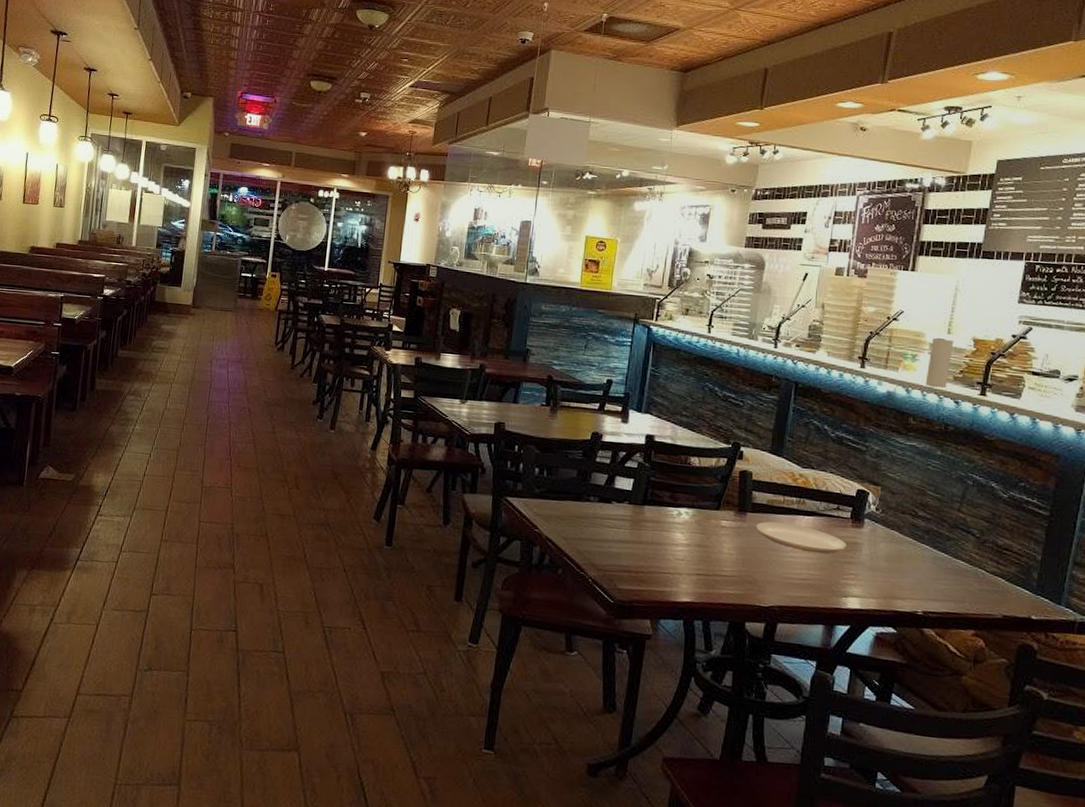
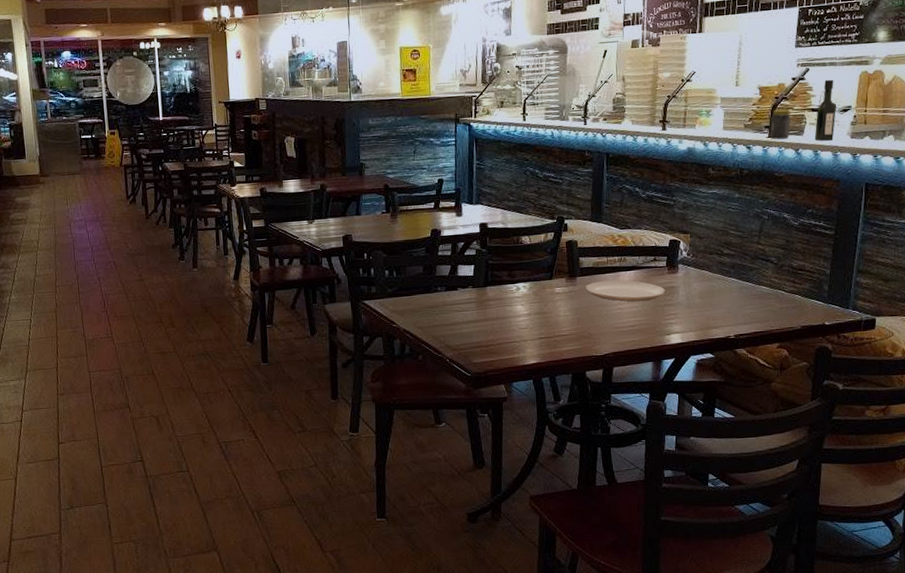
paper towel roll: present [925,337,954,389] -> none [720,91,742,138]
jar: none [983,366,1008,400] -> present [770,109,792,140]
bottle: none [1033,343,1060,411] -> present [814,79,836,142]

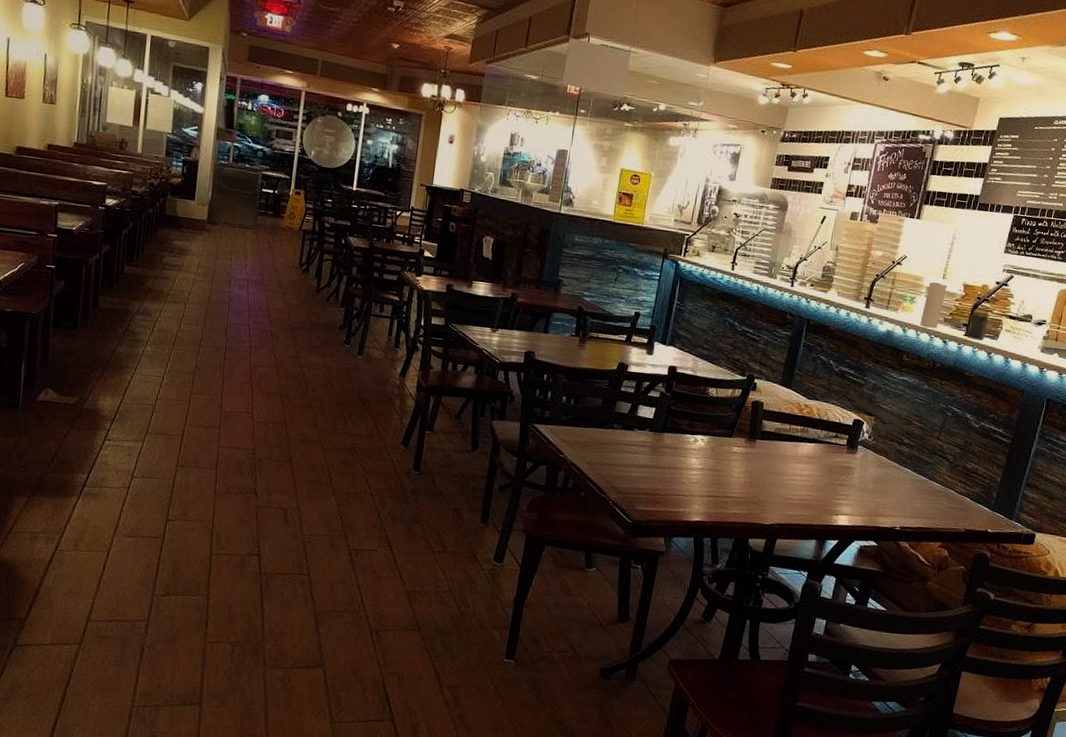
plate: present [586,280,665,302] -> none [763,447,841,477]
paper towel roll: none [720,91,742,138] -> present [919,282,948,329]
bottle: present [814,79,836,142] -> none [1007,290,1034,351]

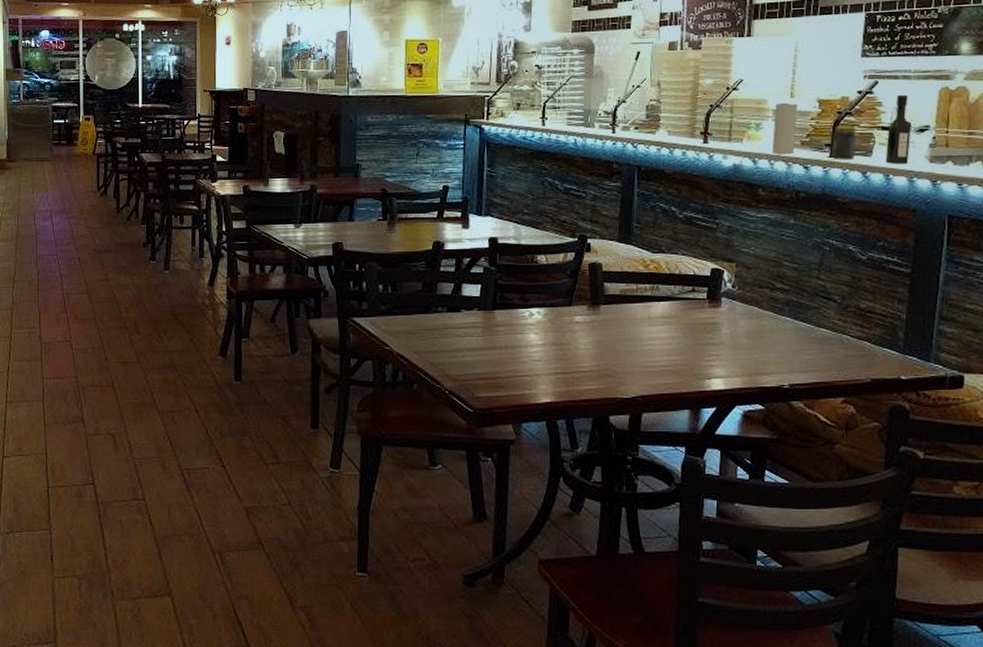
bottle: none [1007,290,1034,351] -> present [885,94,911,165]

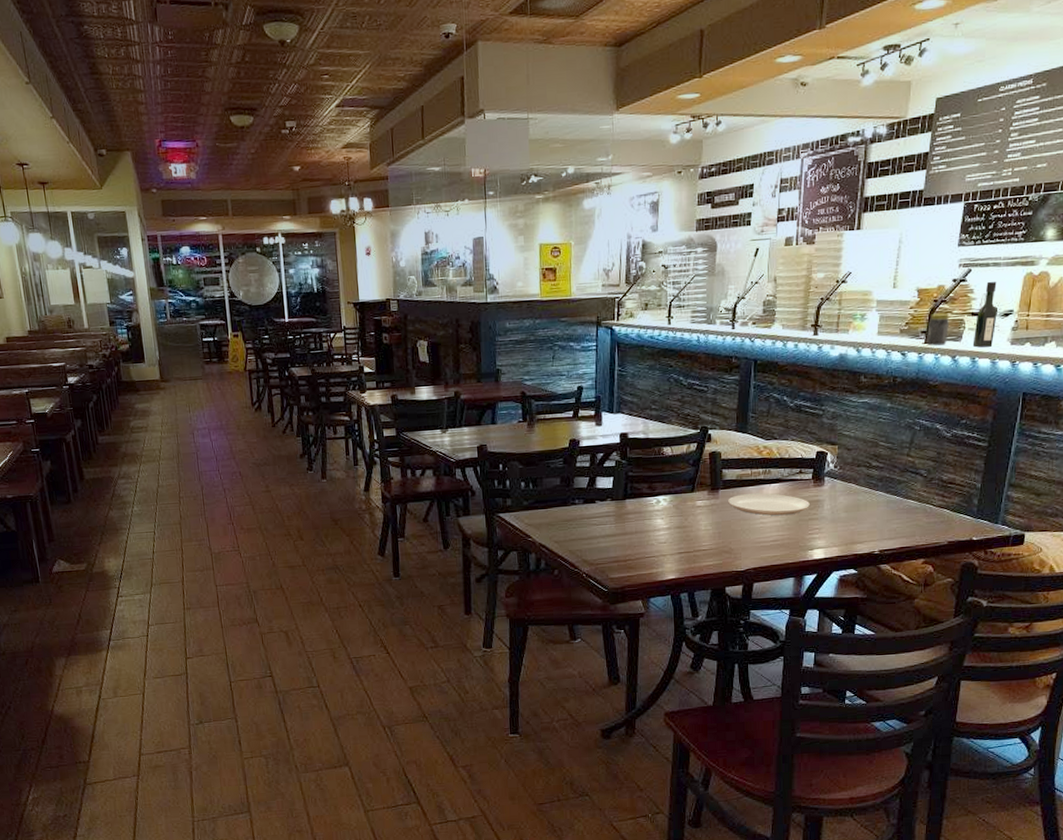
plate: none [611,311,705,338] -> present [728,493,810,516]
paper towel roll: present [772,102,798,155] -> none [874,293,900,344]

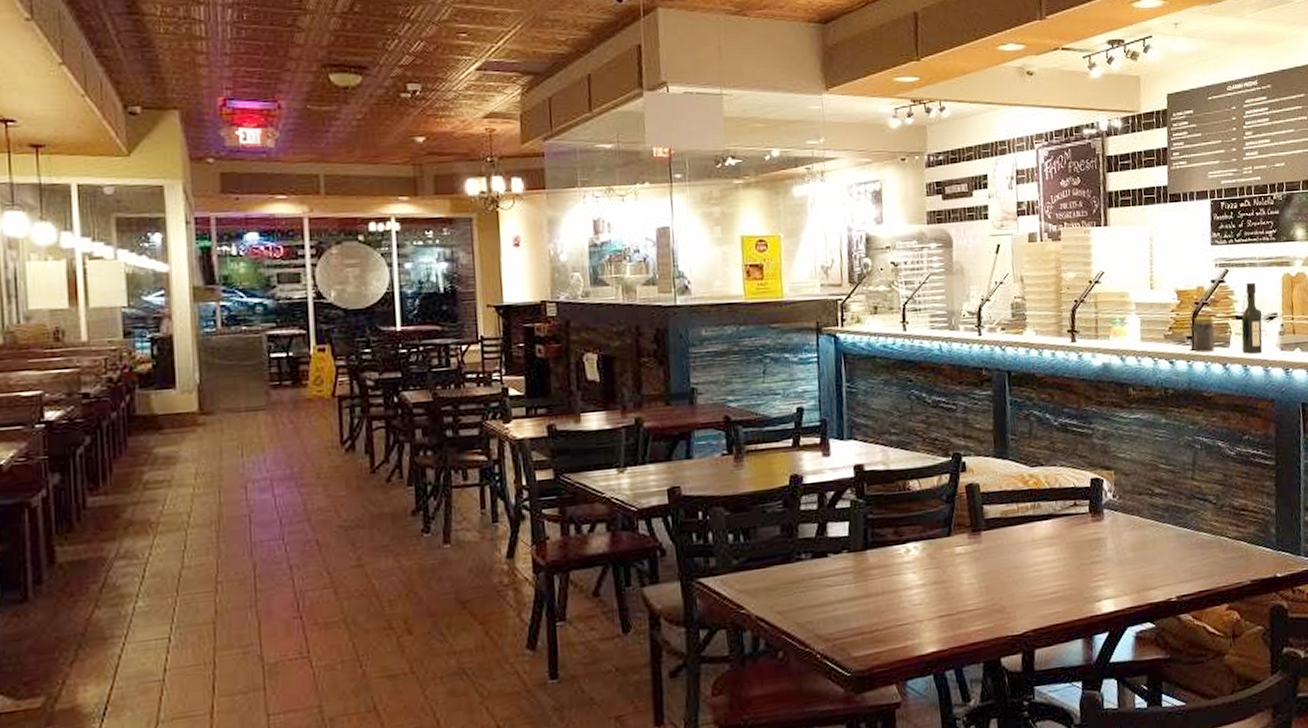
plate: present [728,493,810,516] -> none [993,532,1091,561]

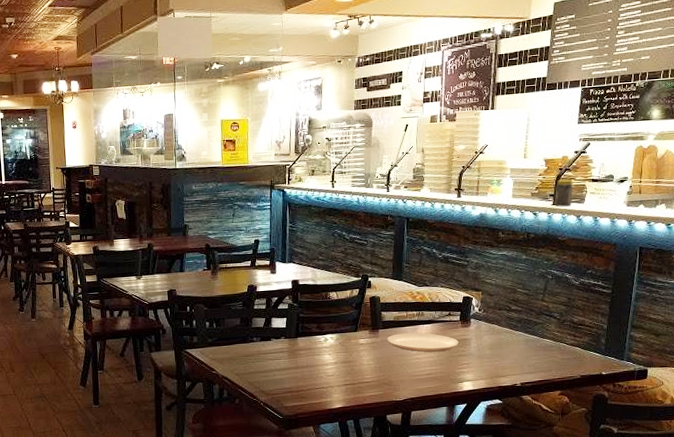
plate: none [993,532,1091,561] -> present [387,332,459,353]
bottle: present [1241,282,1263,355] -> none [594,153,614,209]

